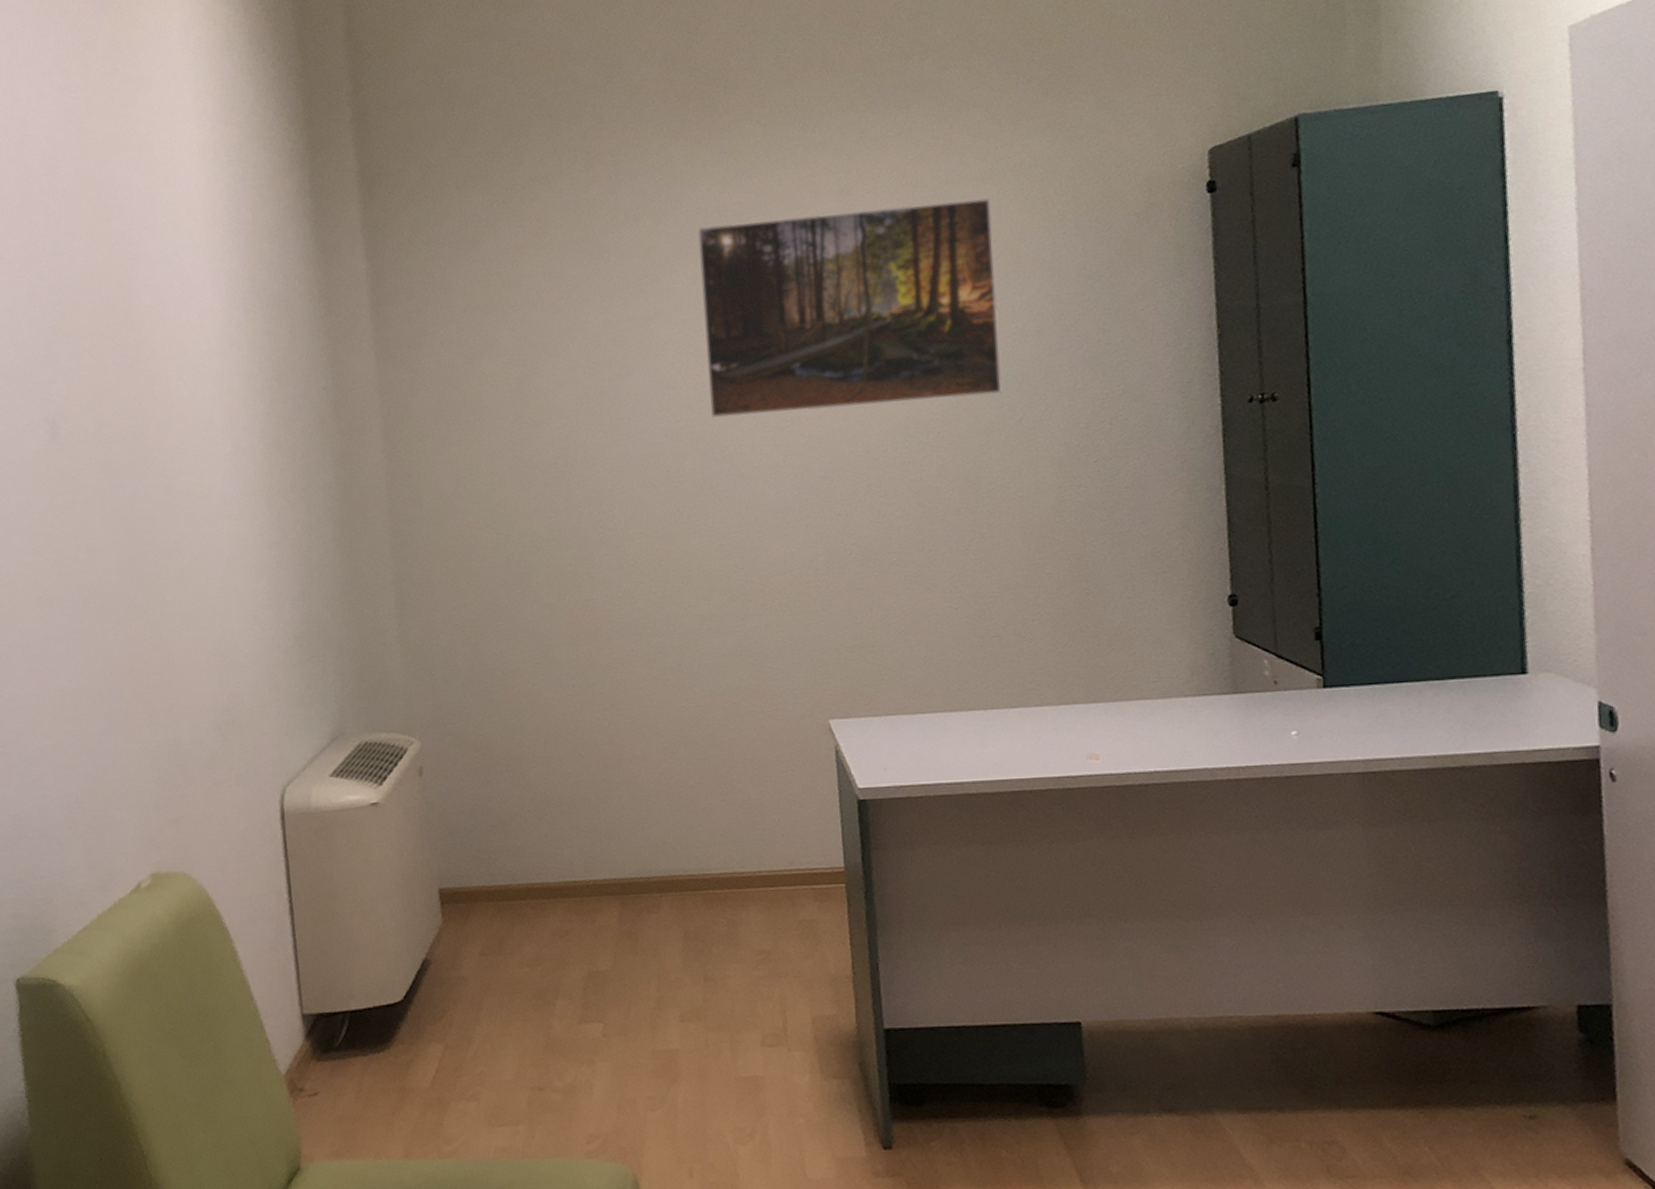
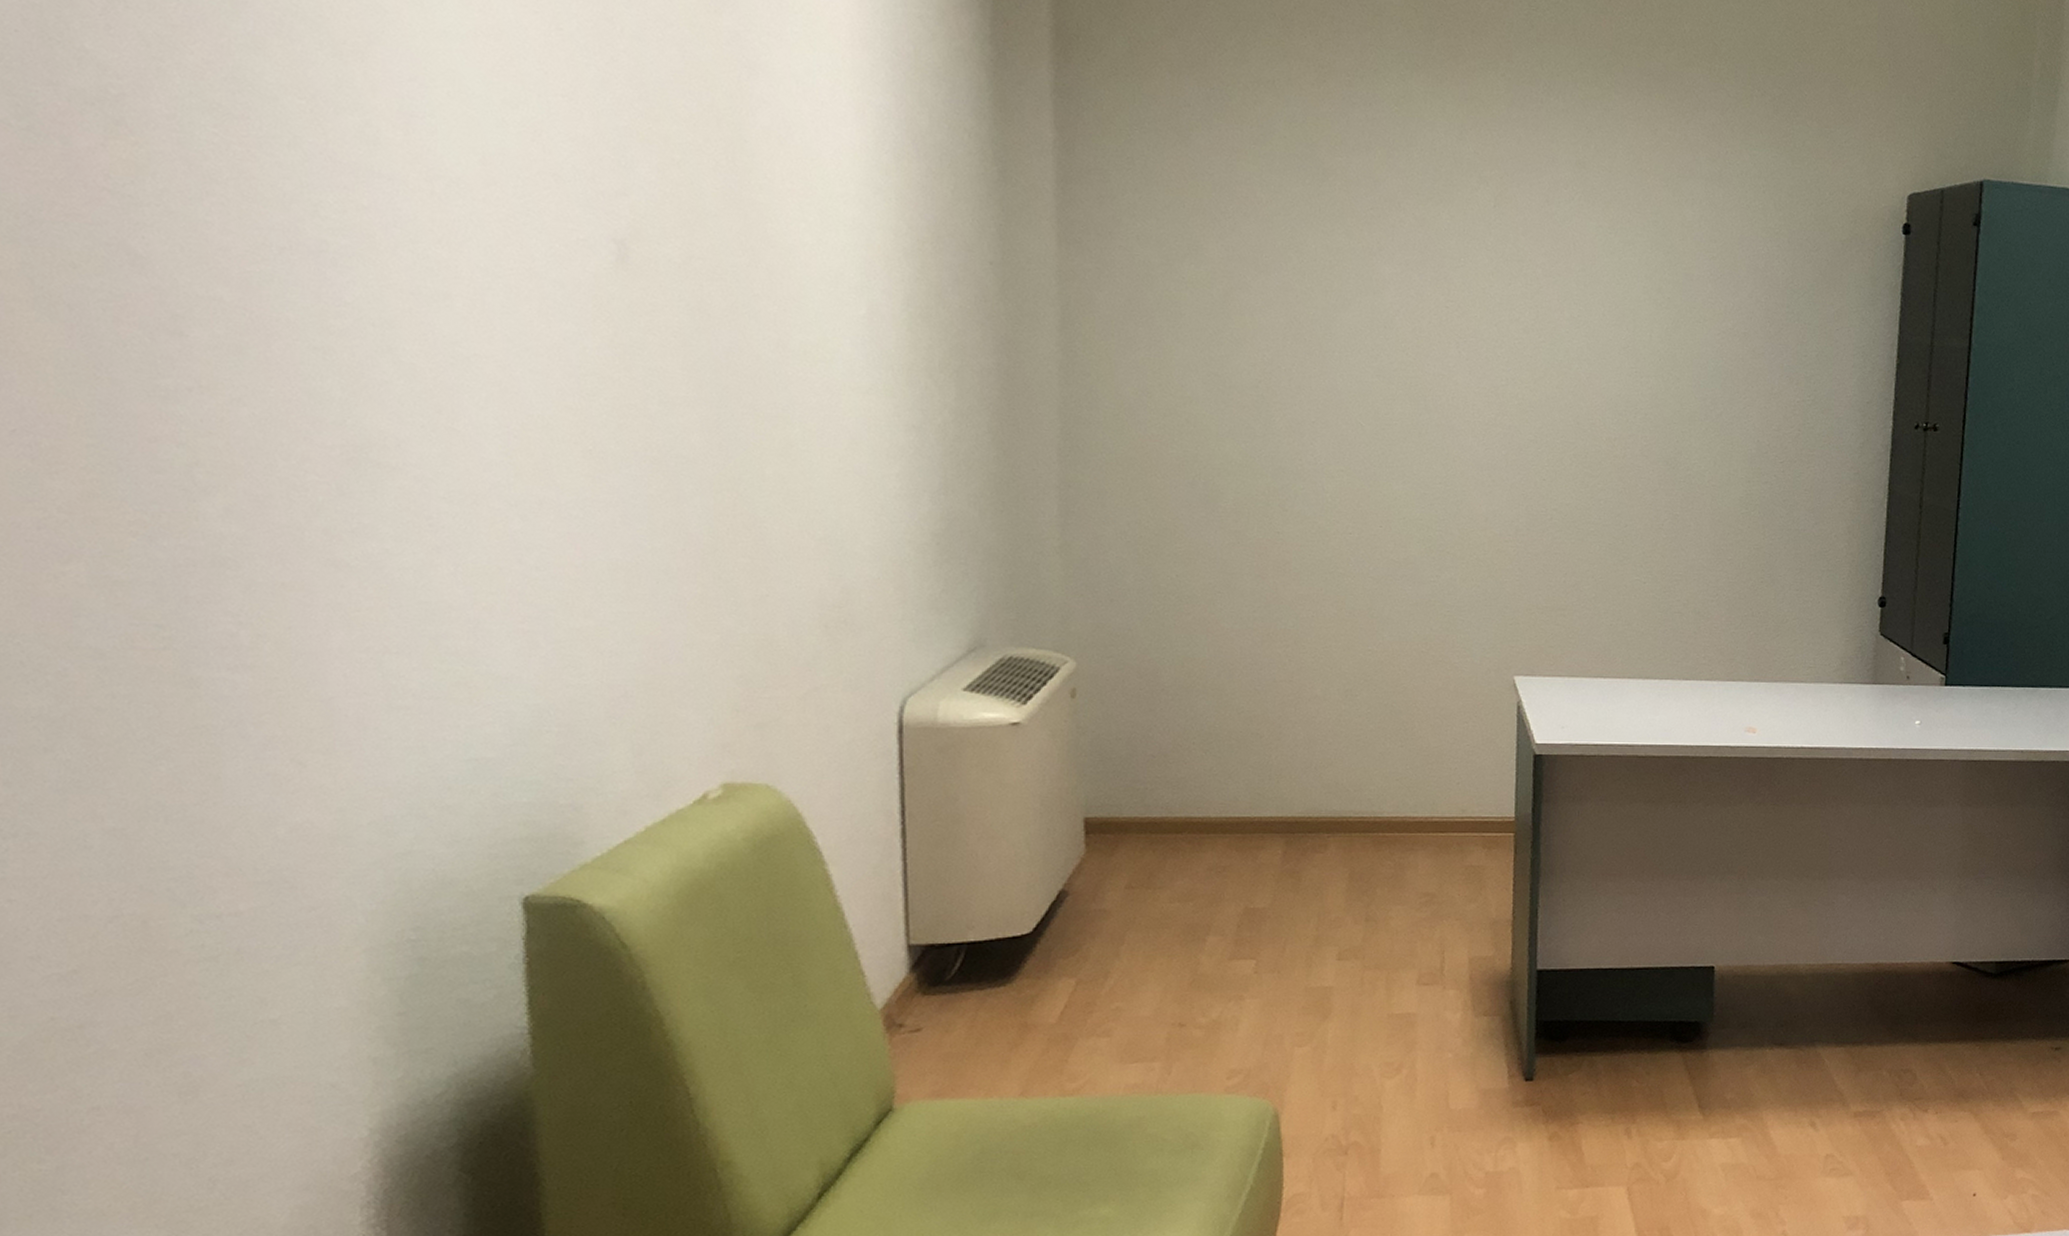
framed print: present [696,198,1003,418] -> none [1426,170,1717,386]

